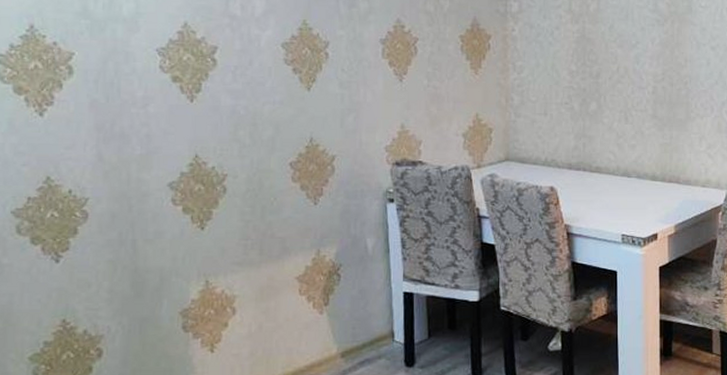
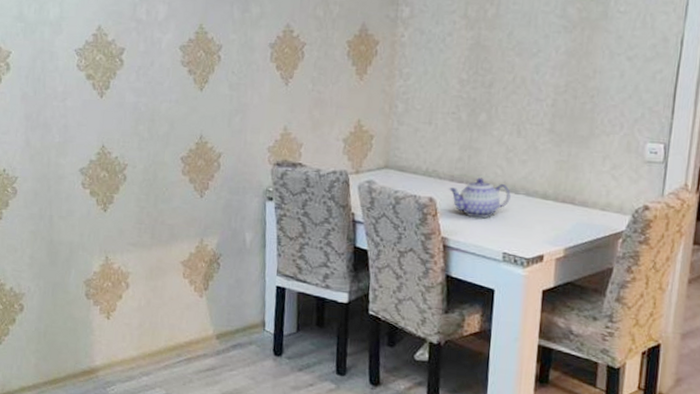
teapot: none [568,164,624,203] -> present [449,177,511,219]

